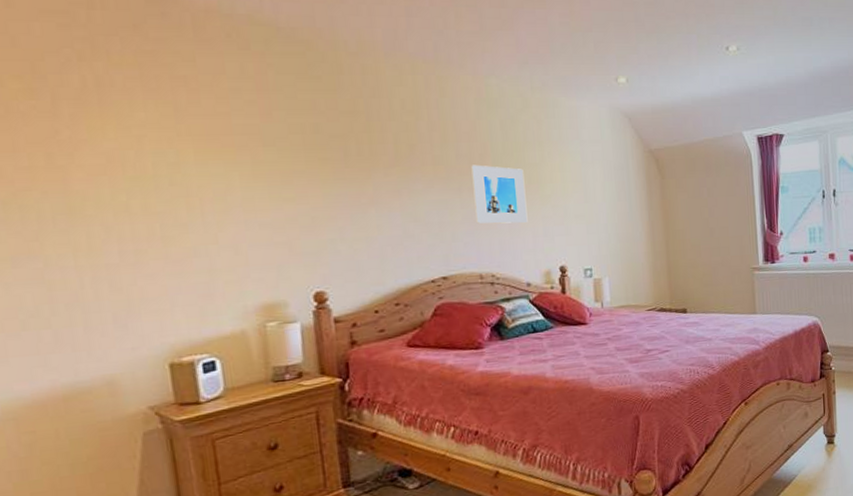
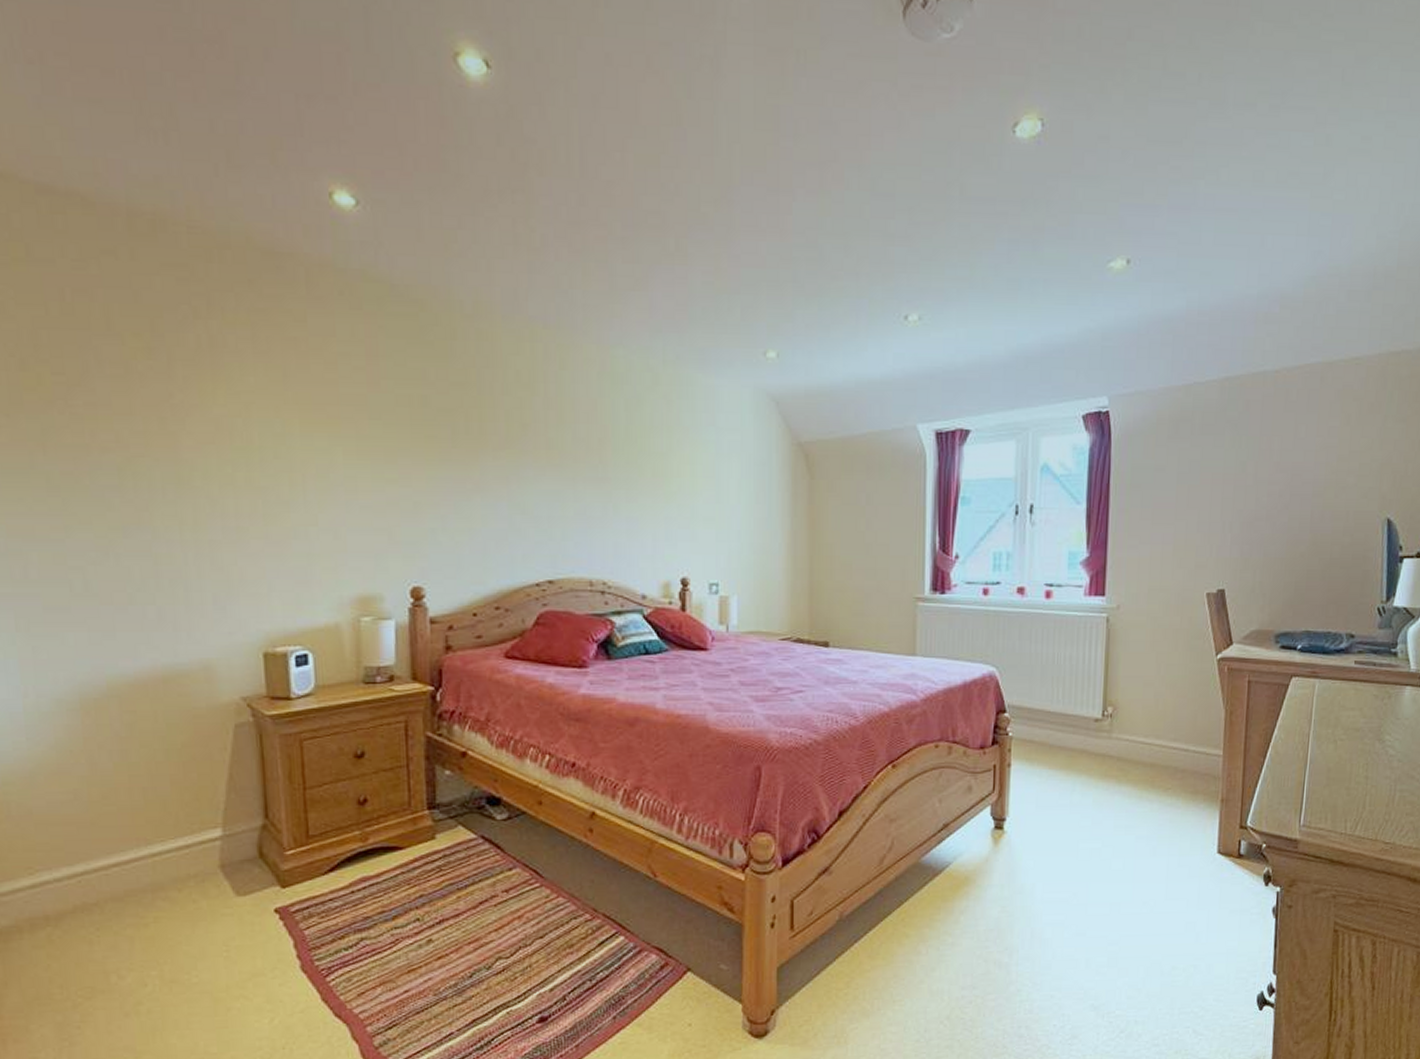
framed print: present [471,164,528,224] -> none [588,451,648,523]

